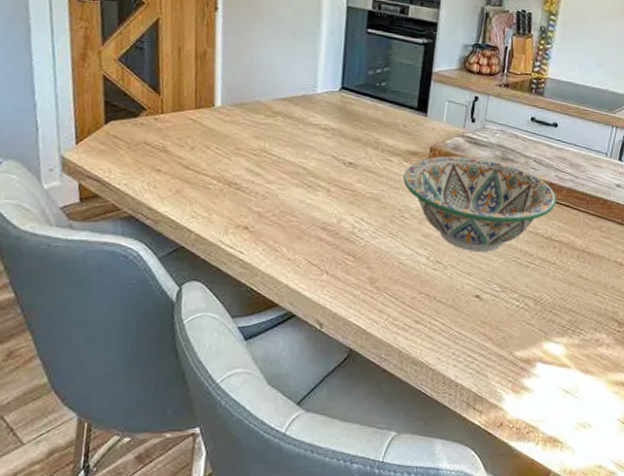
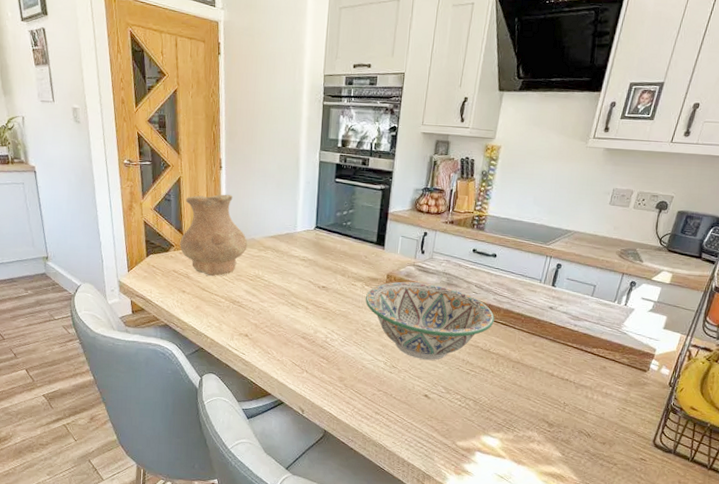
vase: none [154,43,251,151] -> present [179,194,248,277]

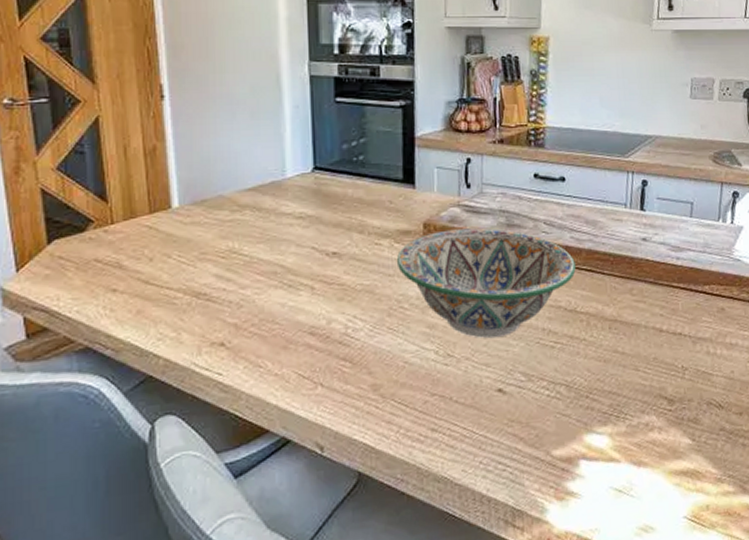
vase: present [179,194,248,277] -> none [103,134,213,261]

